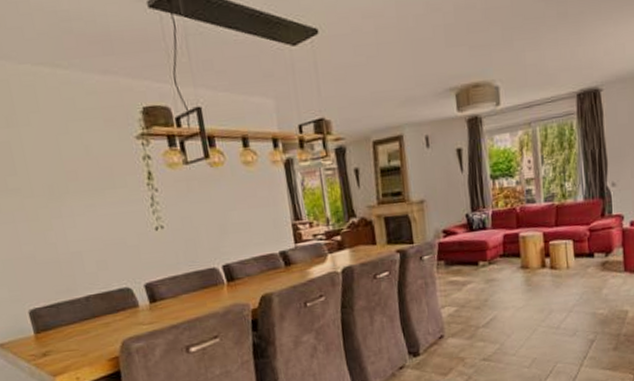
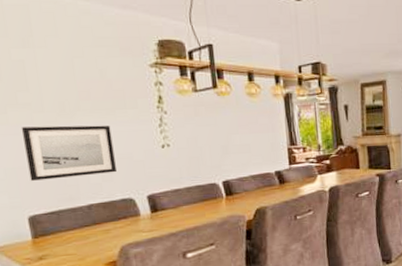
wall art: none [13,207,111,272] -> present [21,125,117,181]

